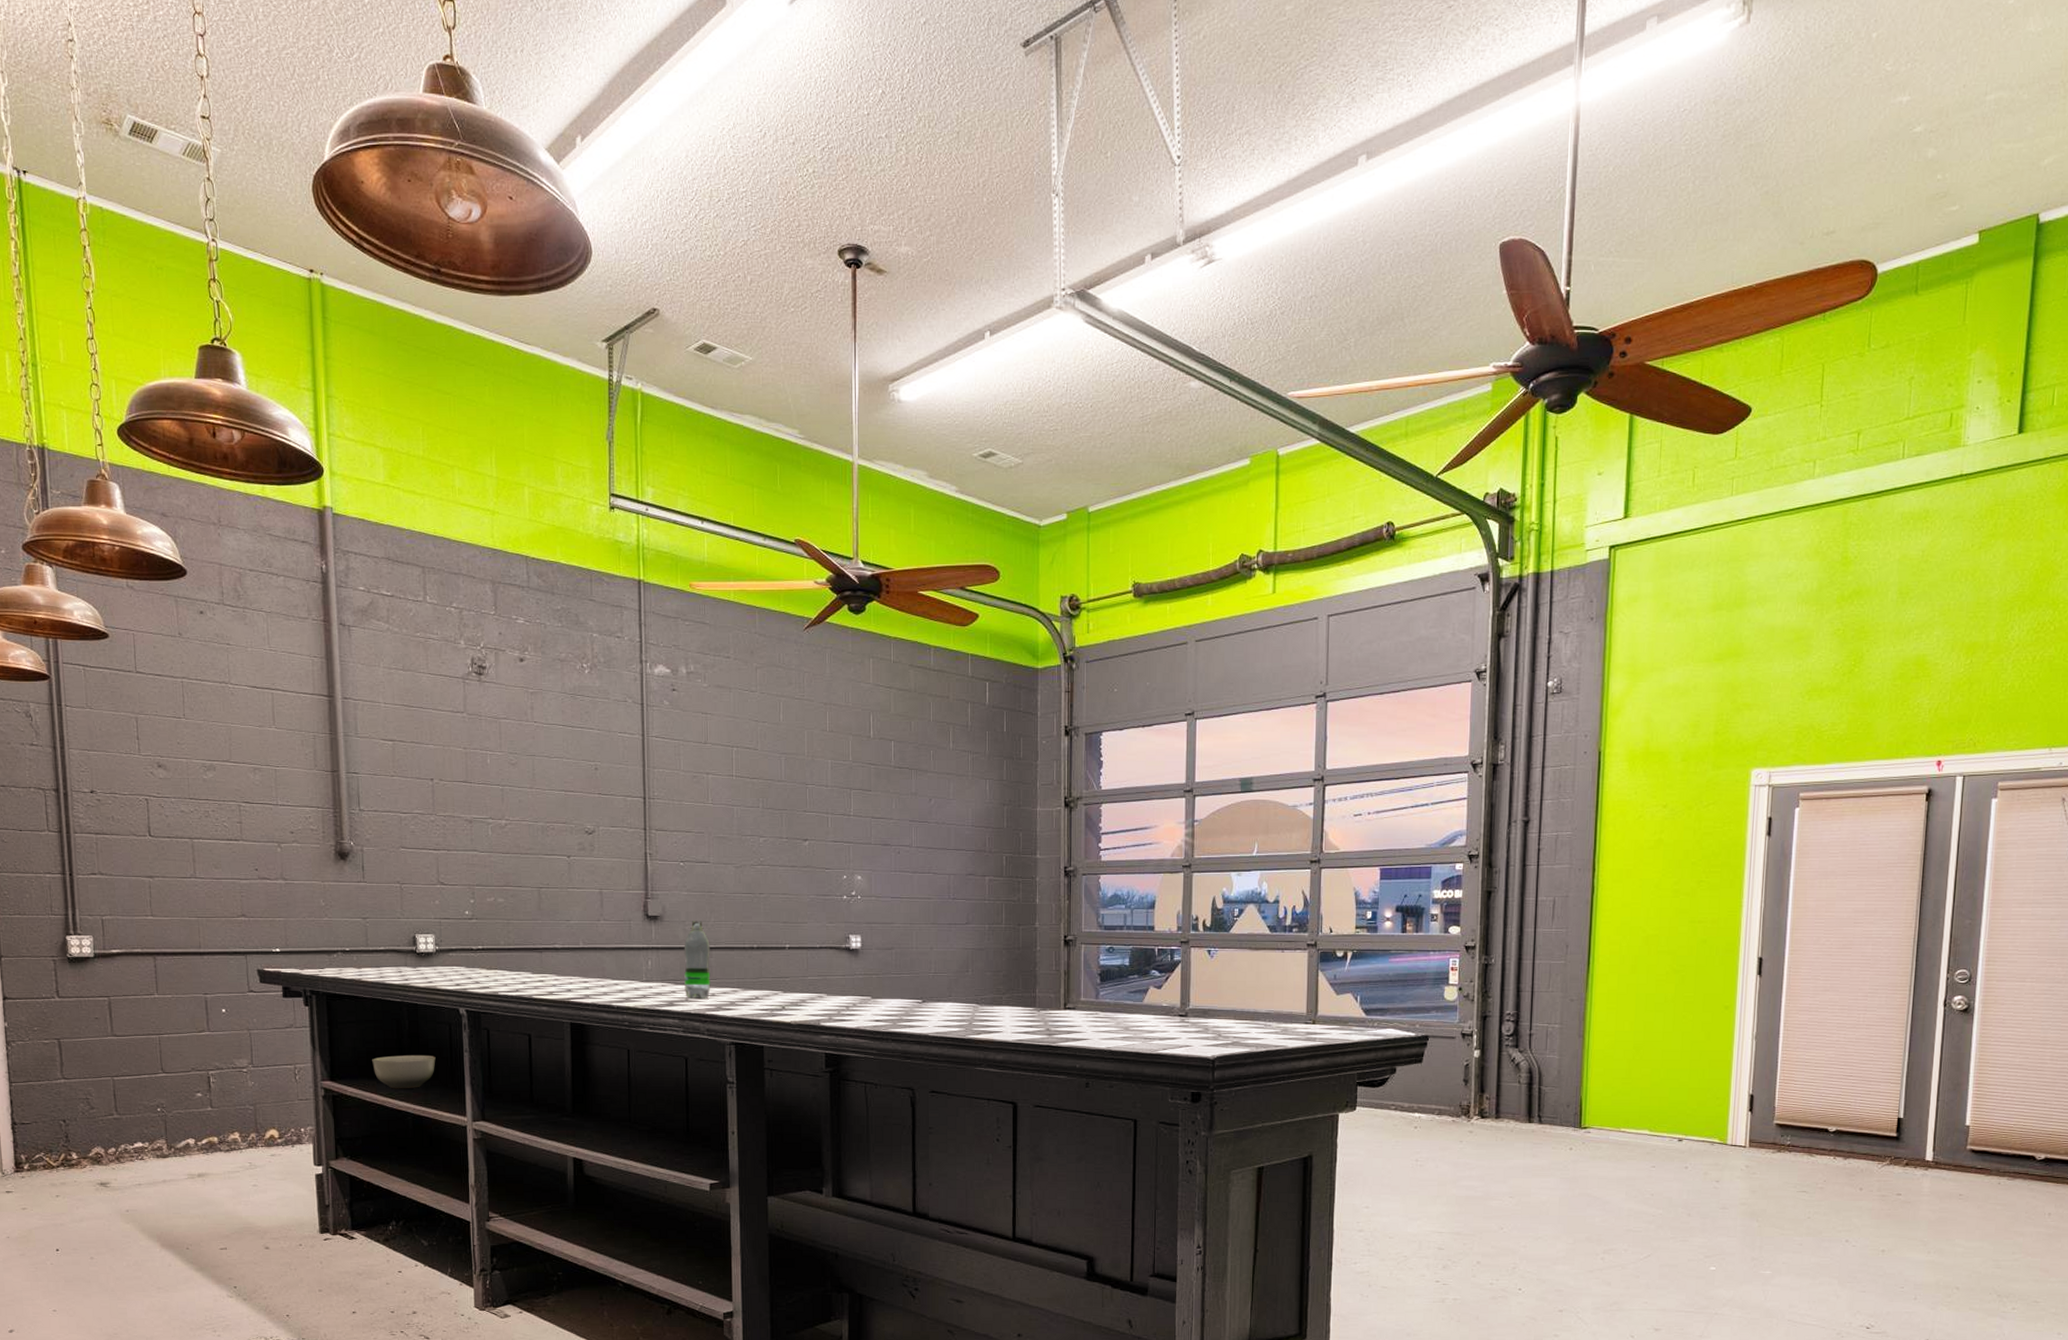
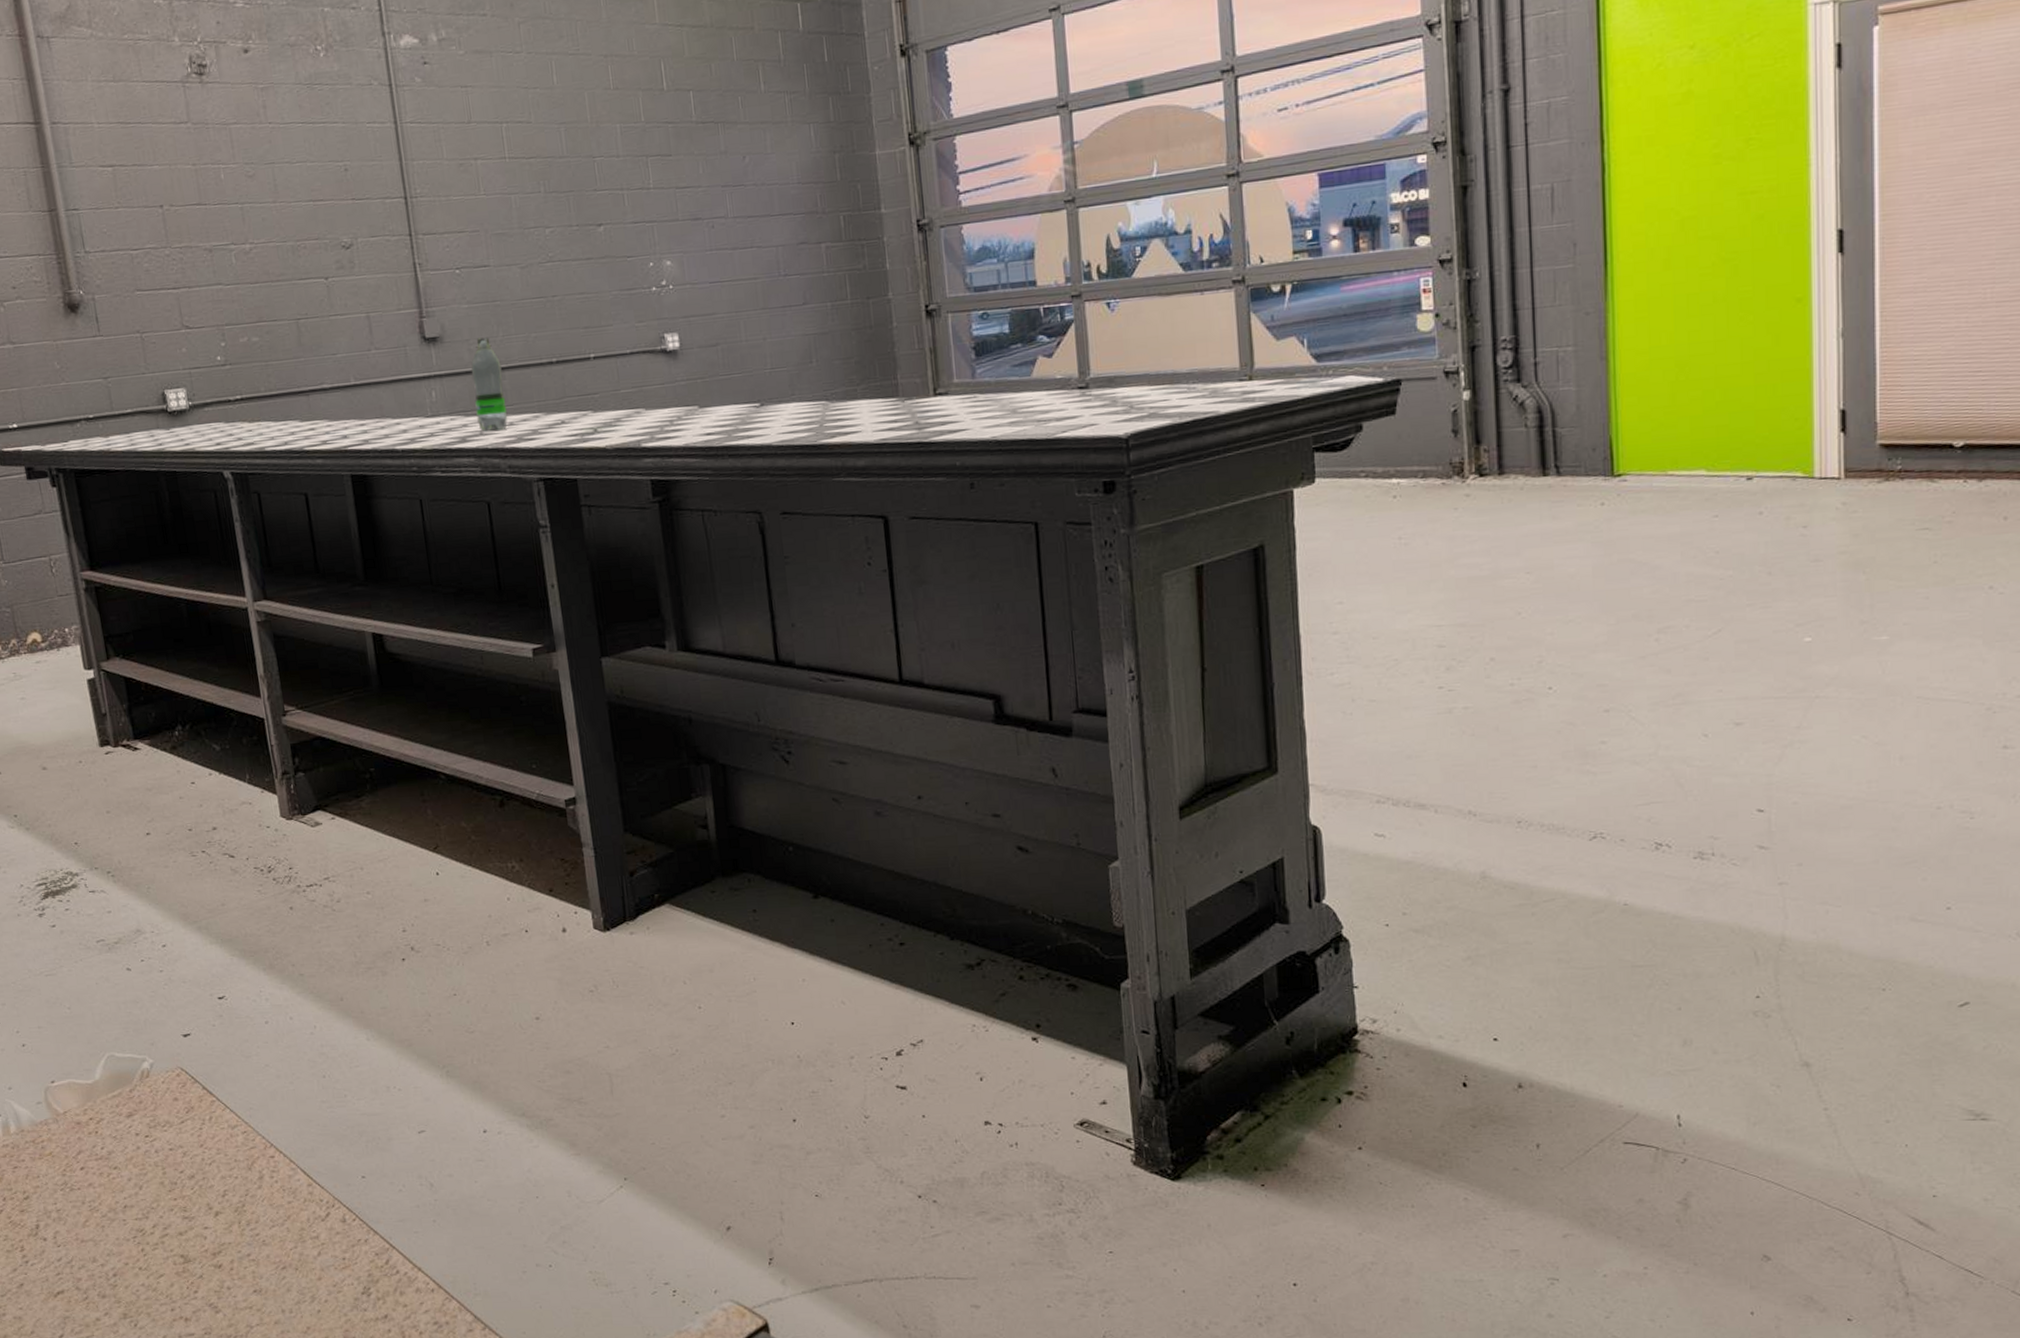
bowl: present [372,1054,436,1089] -> none [133,529,205,573]

